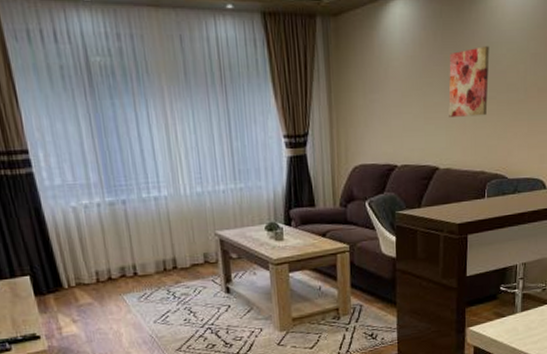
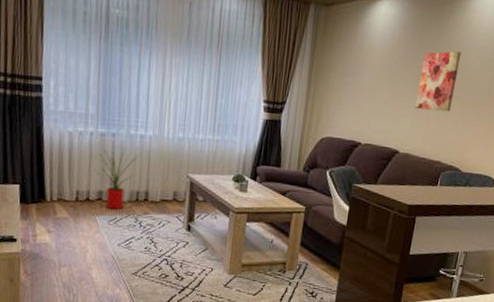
house plant: none [110,215,159,285] -> present [94,148,137,210]

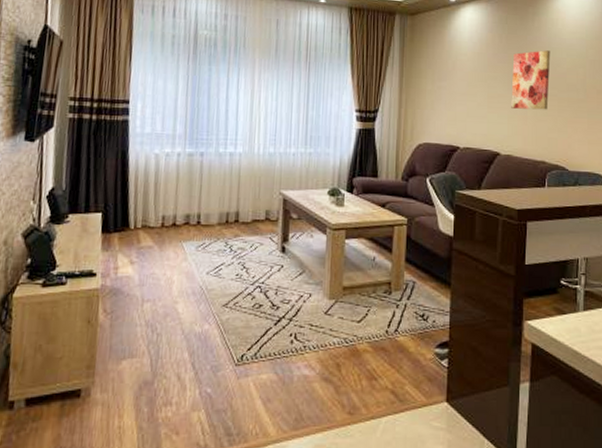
house plant: present [94,148,137,210] -> none [181,167,227,234]

